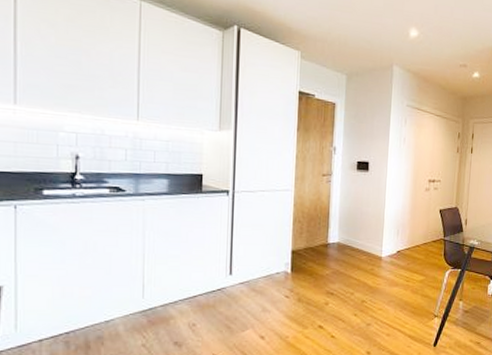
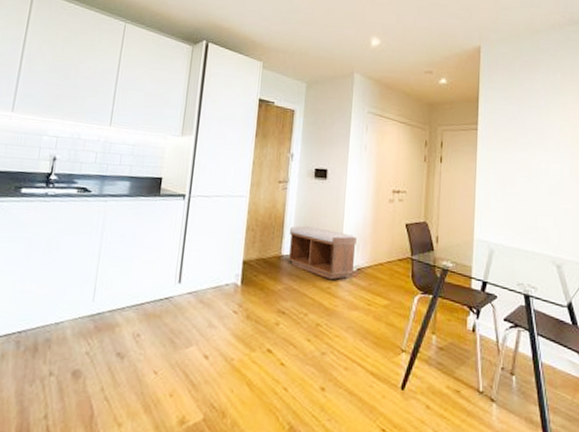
bench: none [334,216,397,262] -> present [288,226,357,279]

